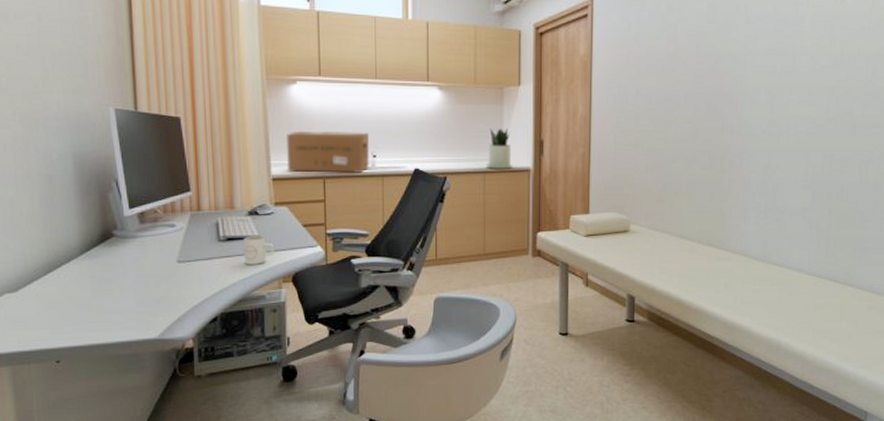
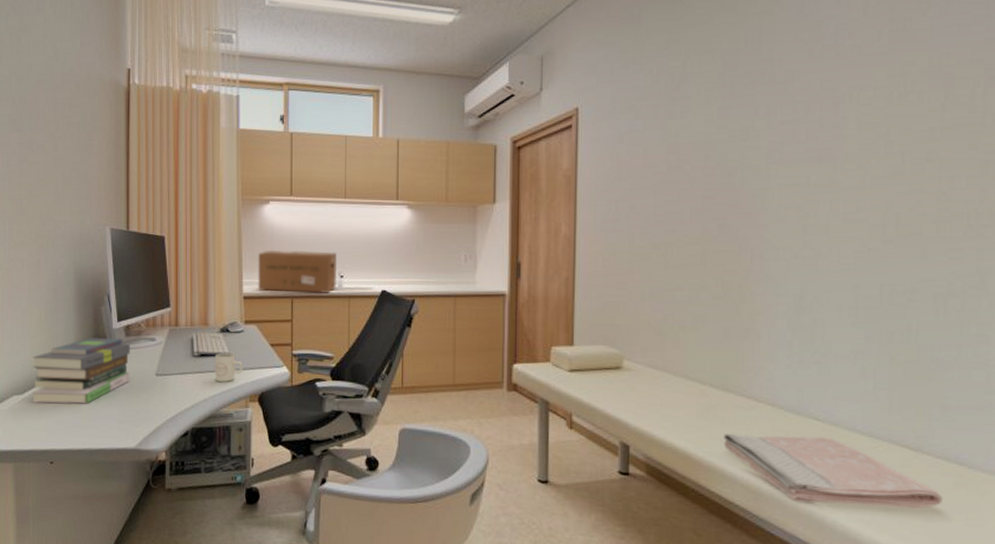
books: none [26,226,148,301] -> present [32,337,130,404]
planter: present [486,128,513,169] -> none [456,249,487,293]
towel: none [708,279,860,332] -> present [723,433,942,509]

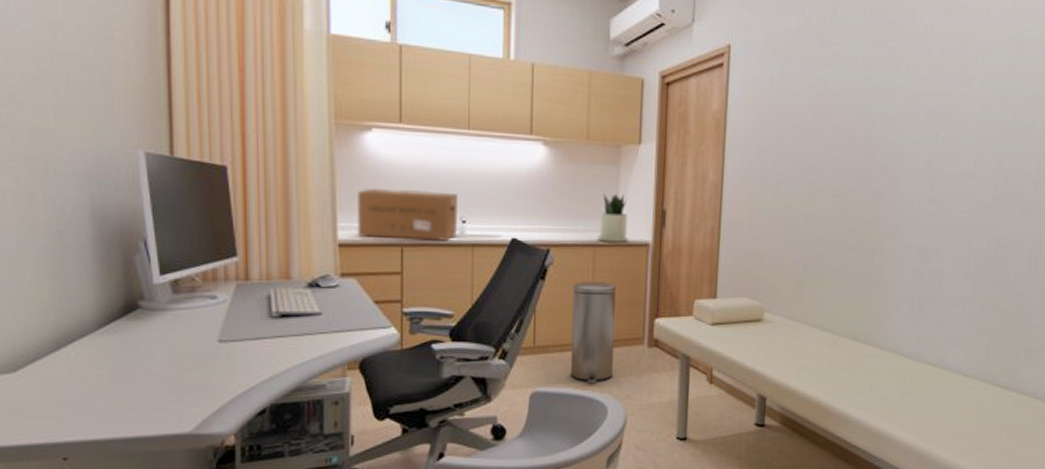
books: present [32,337,130,404] -> none [29,295,181,384]
mug: present [214,353,243,382] -> none [300,312,339,347]
pedal bin: none [435,328,475,423] -> present [570,281,616,384]
planter: none [456,249,487,293] -> present [597,194,629,242]
towel: present [723,433,942,509] -> none [851,380,1022,442]

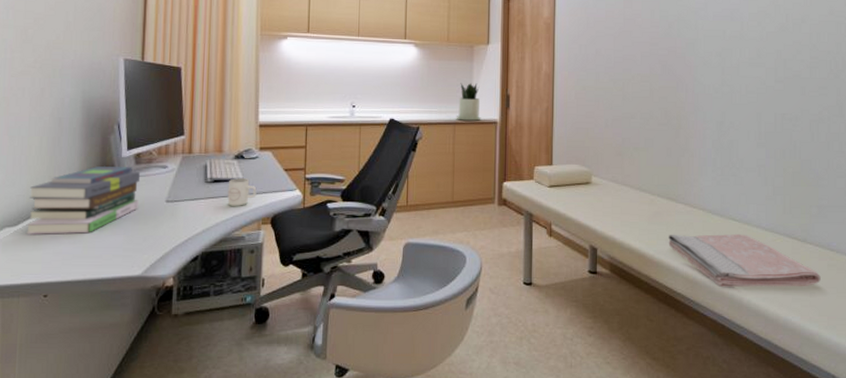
books: none [29,295,181,384] -> present [27,165,140,235]
mug: none [300,312,339,347] -> present [227,178,257,206]
box: present [356,189,459,243] -> none [273,82,350,123]
pedal bin: present [570,281,616,384] -> none [435,152,471,236]
towel: none [851,380,1022,442] -> present [668,234,821,288]

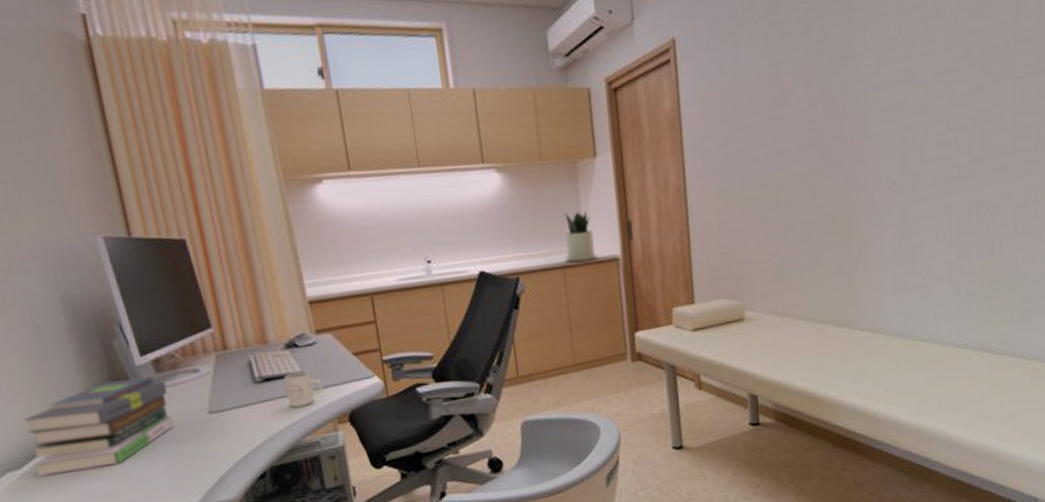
towel: present [668,234,821,288] -> none [842,355,1023,420]

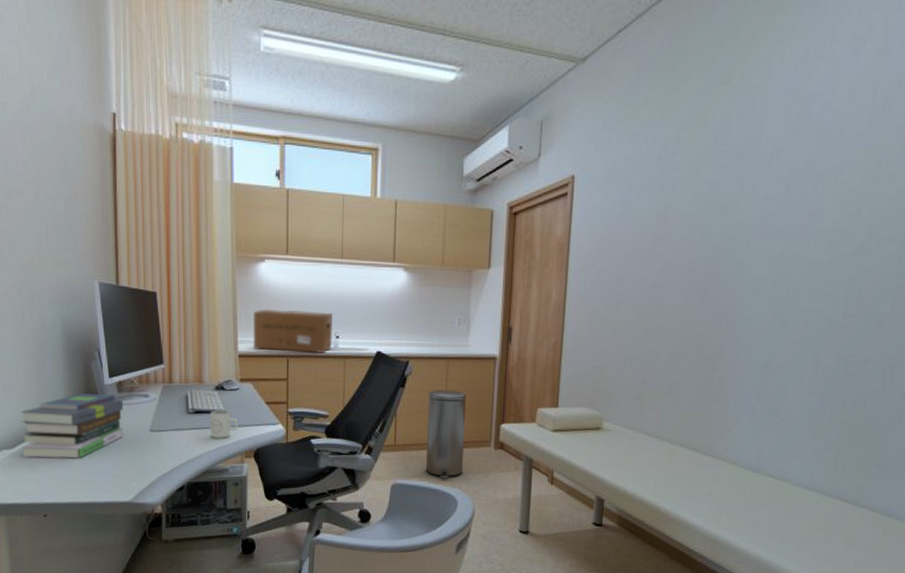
box: none [318,234,425,292] -> present [252,309,333,354]
pedal bin: none [547,302,601,406] -> present [425,389,466,479]
planter: present [564,211,598,262] -> none [450,313,479,356]

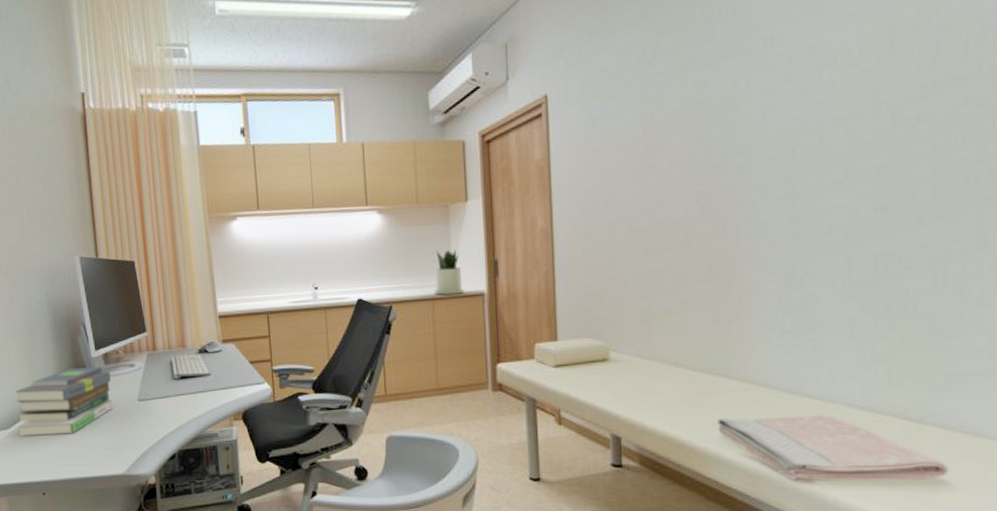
mug: present [209,410,239,438] -> none [195,373,225,403]
box: present [252,309,333,354] -> none [229,264,312,309]
pedal bin: present [425,389,466,479] -> none [415,332,462,427]
planter: none [450,313,479,356] -> present [434,250,465,295]
towel: none [688,488,872,555] -> present [717,416,948,483]

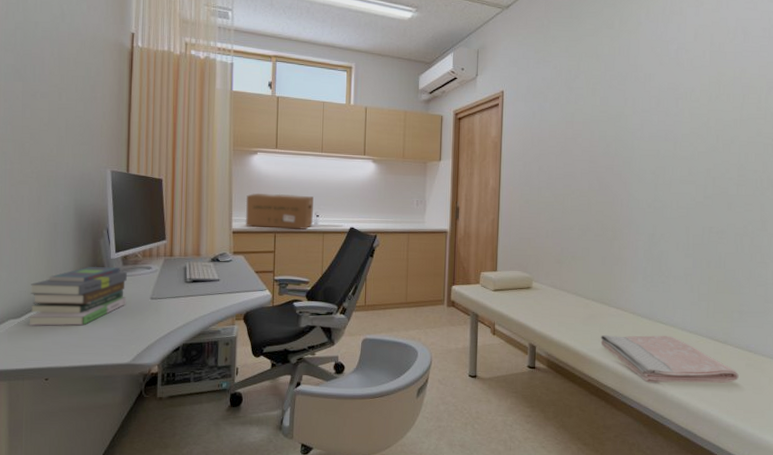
box: none [229,264,312,309] -> present [245,193,314,230]
planter: present [434,250,465,295] -> none [410,196,433,230]

